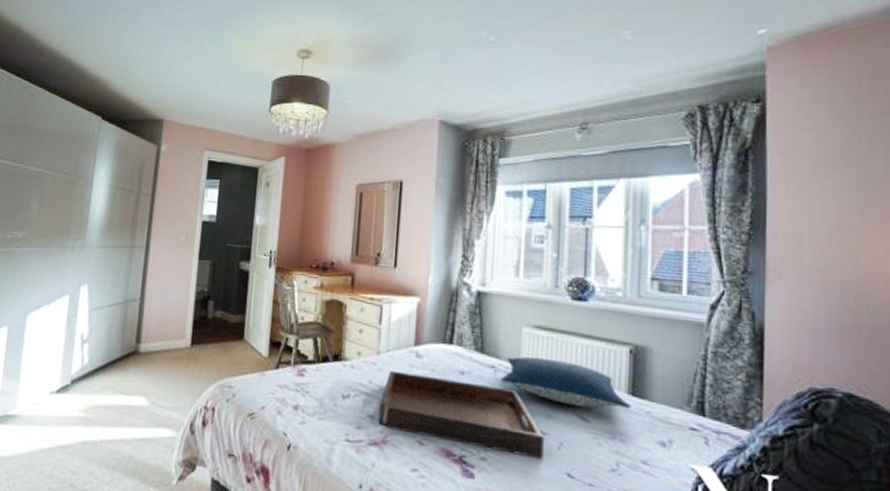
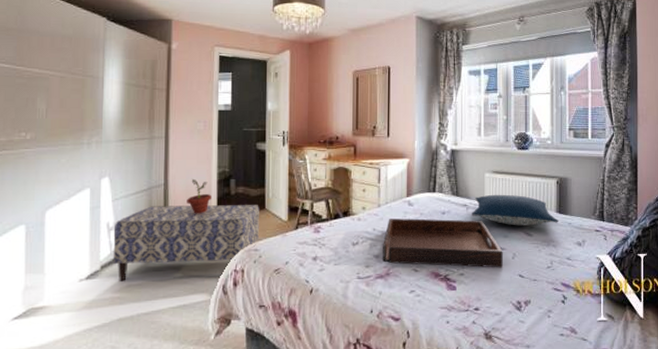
bench: none [83,321,237,401] -> present [113,204,259,281]
potted plant: none [161,295,187,337] -> present [187,178,211,214]

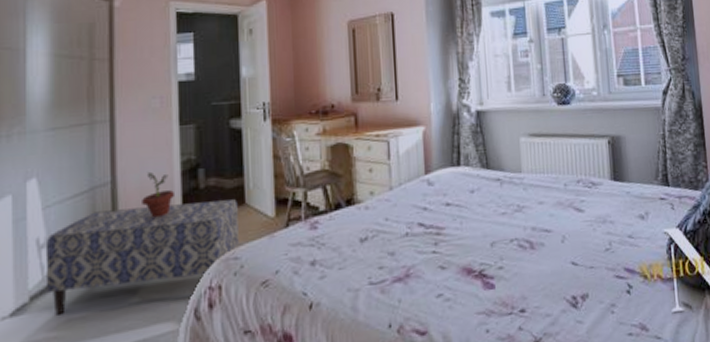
serving tray: present [383,218,503,268] -> none [399,196,551,262]
pillow: present [472,194,559,226] -> none [507,162,615,201]

